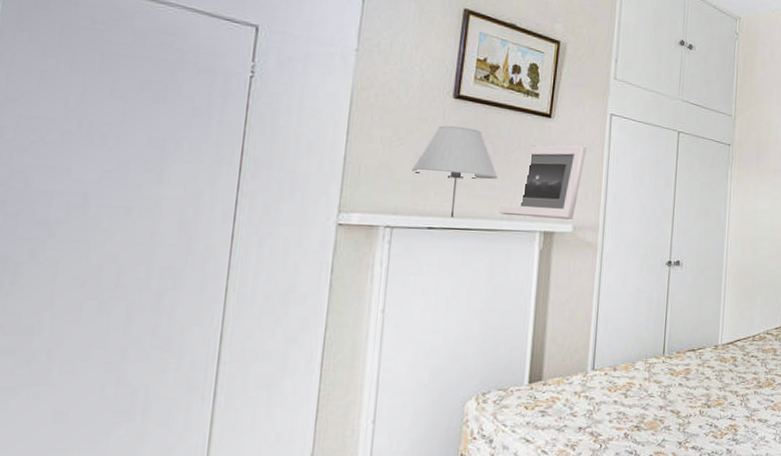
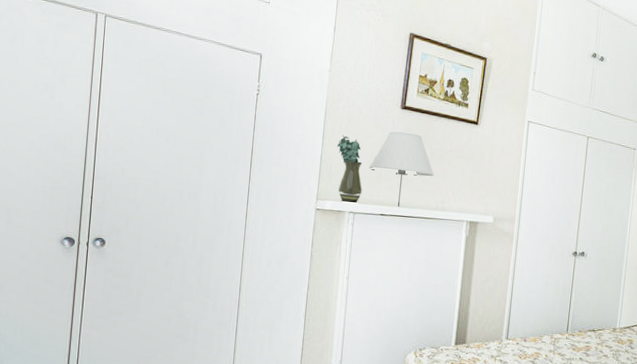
vase: none [368,130,403,214] -> present [337,135,363,203]
picture frame: present [499,145,586,220] -> none [434,148,507,212]

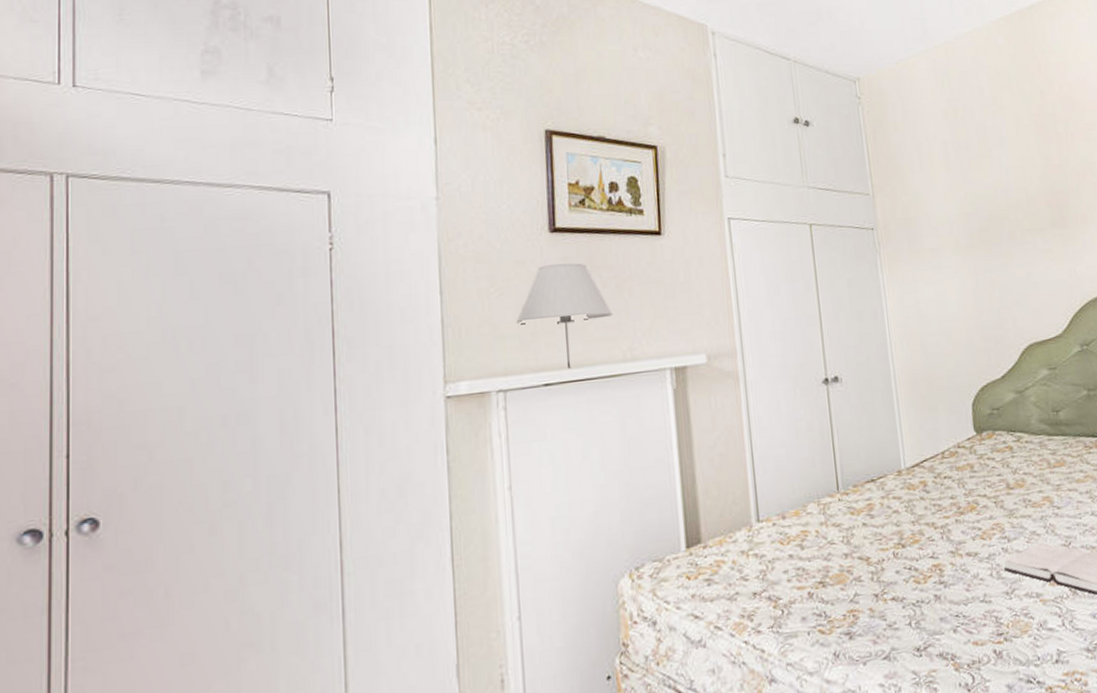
vase: present [337,135,363,203] -> none [464,284,512,378]

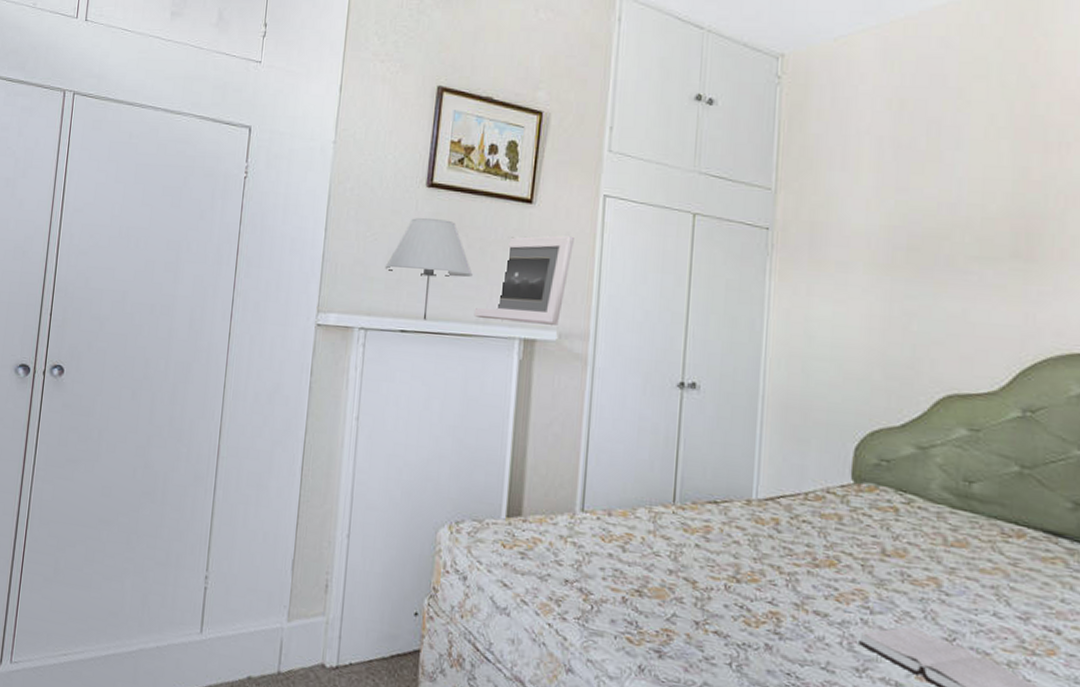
picture frame: none [620,261,708,357] -> present [474,235,574,325]

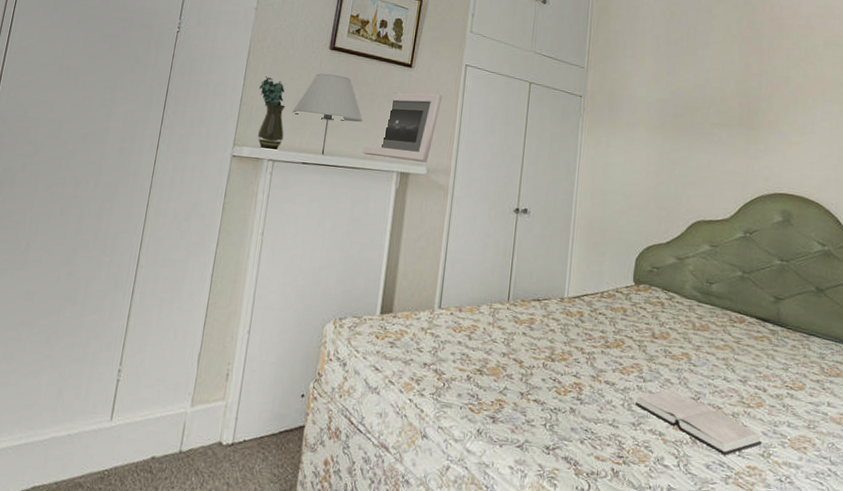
vase: none [344,225,377,315] -> present [258,76,286,150]

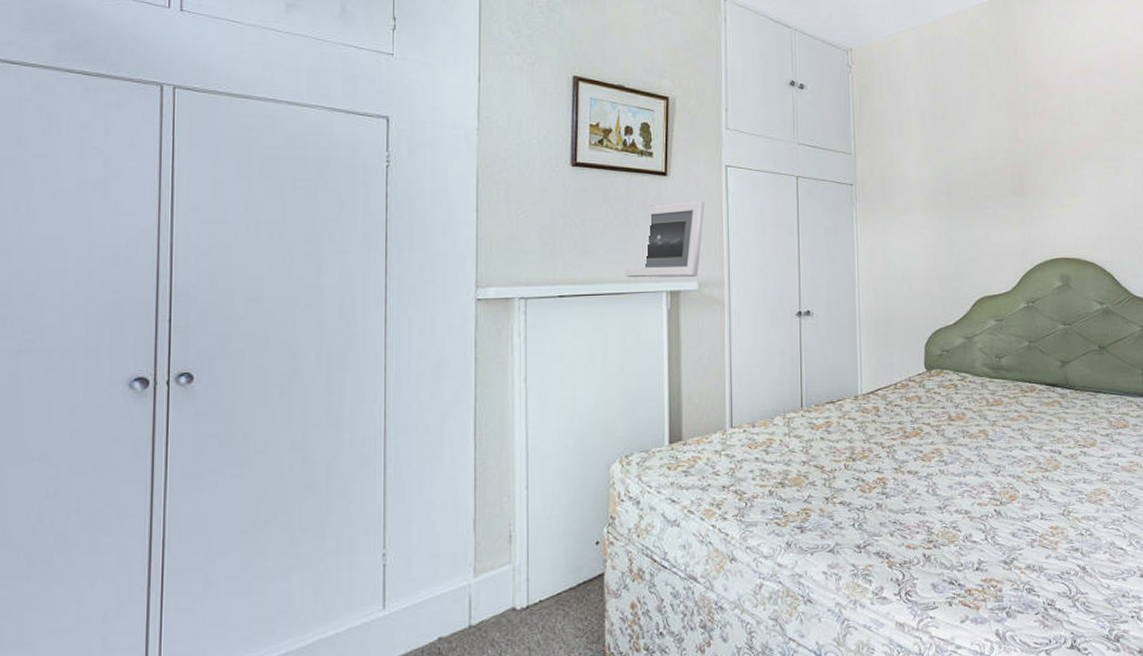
vase: present [258,76,286,150] -> none [497,205,533,286]
table lamp: present [292,73,363,155] -> none [538,194,620,284]
hardback book: present [635,389,762,455] -> none [939,468,1062,520]

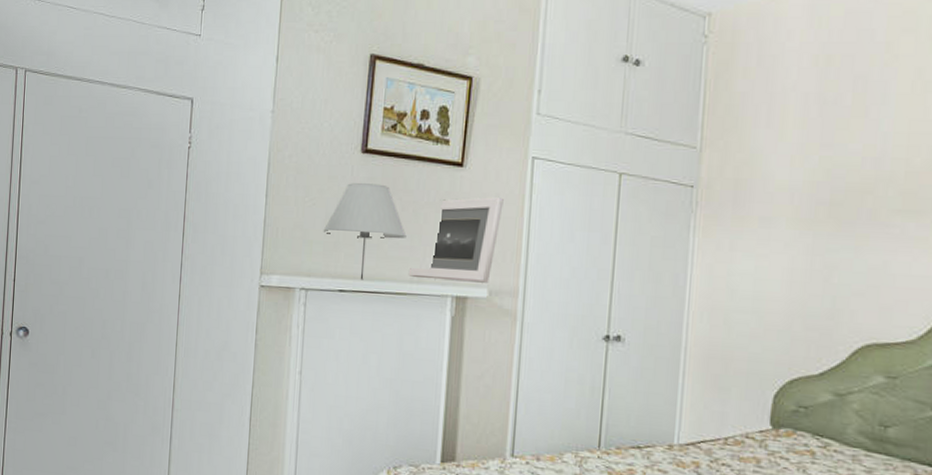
table lamp: none [538,194,620,284] -> present [323,183,407,280]

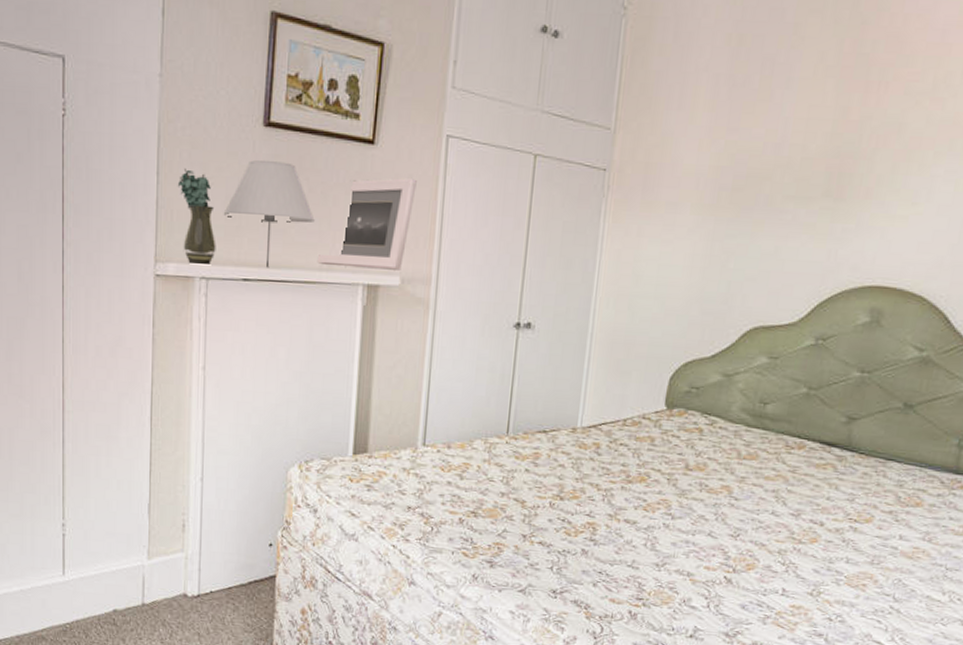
vase: none [284,191,316,276] -> present [178,169,216,264]

